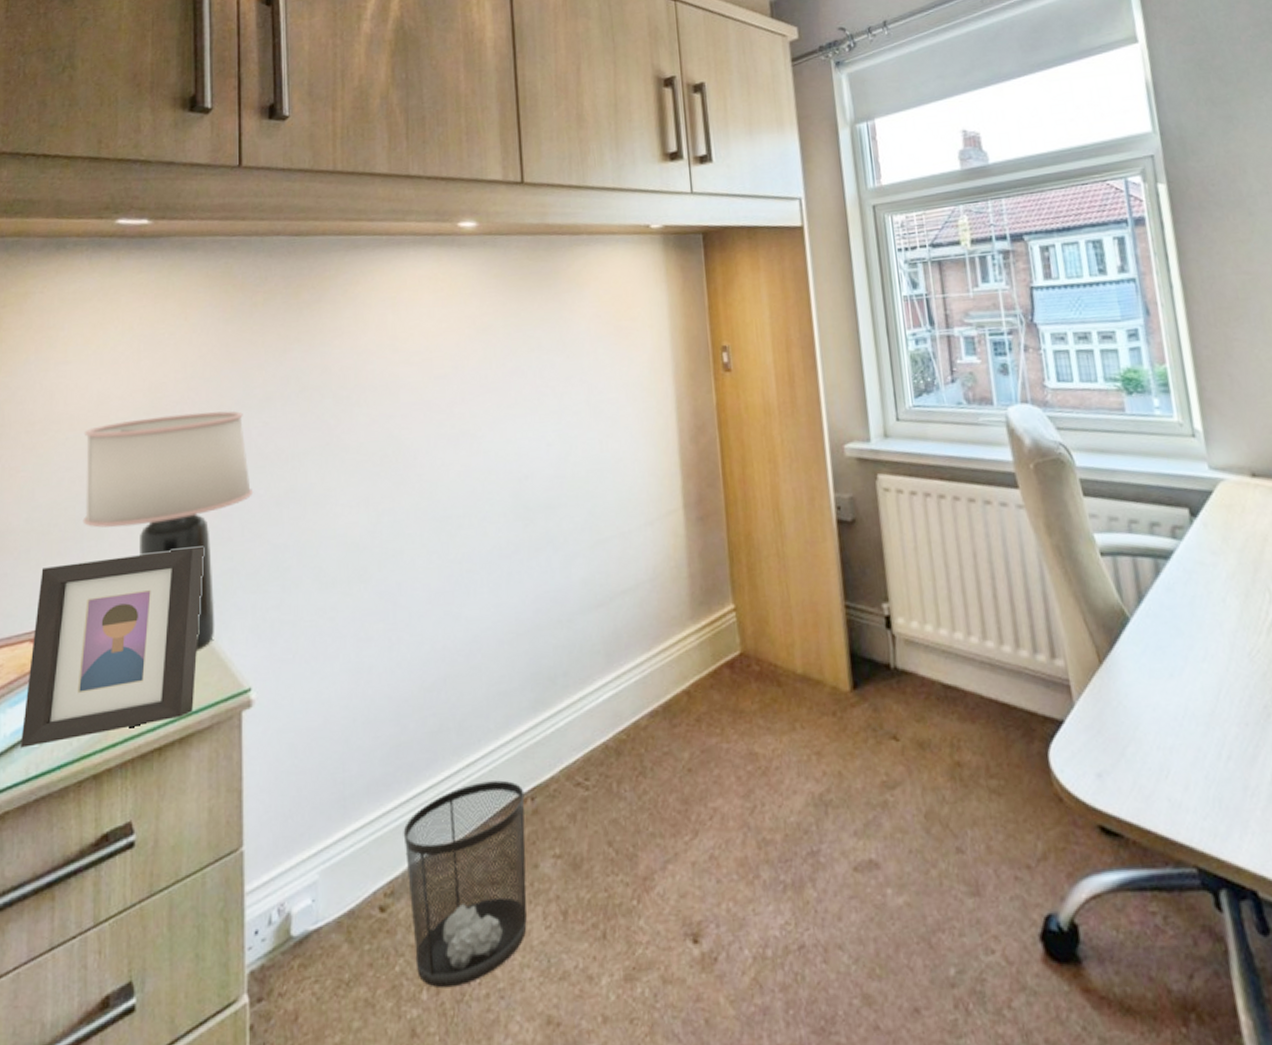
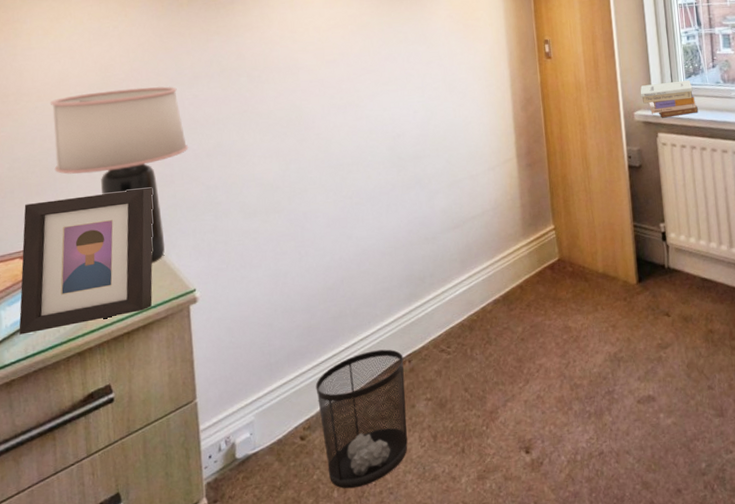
books: none [852,399,933,453] -> present [640,80,698,118]

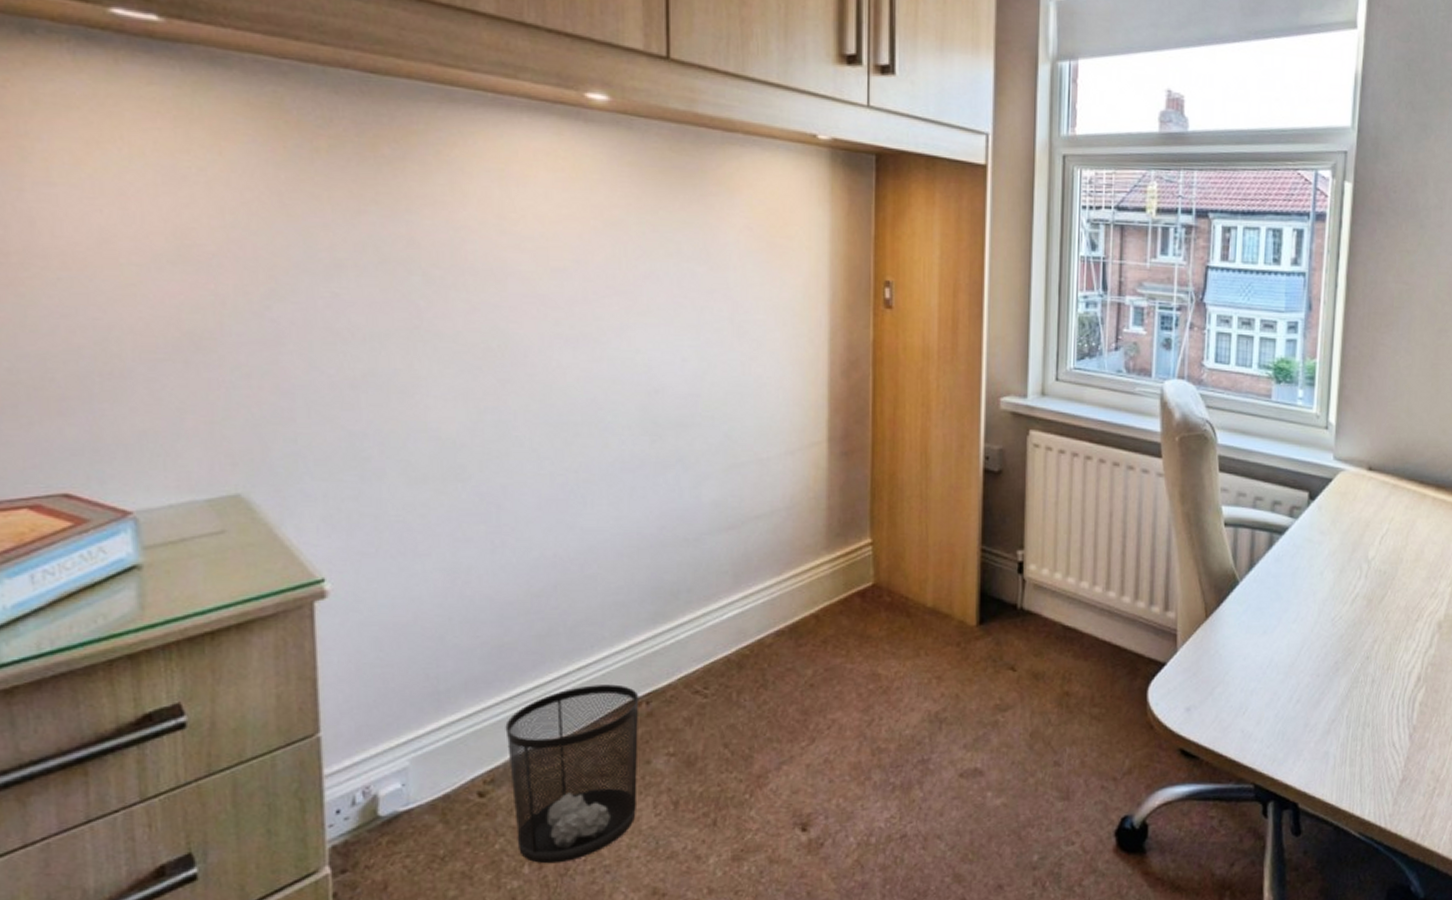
picture frame: present [19,188,153,335] -> none [26,424,259,622]
table lamp: present [50,86,189,263] -> none [84,267,322,535]
books: present [640,80,698,118] -> none [1011,362,1088,411]

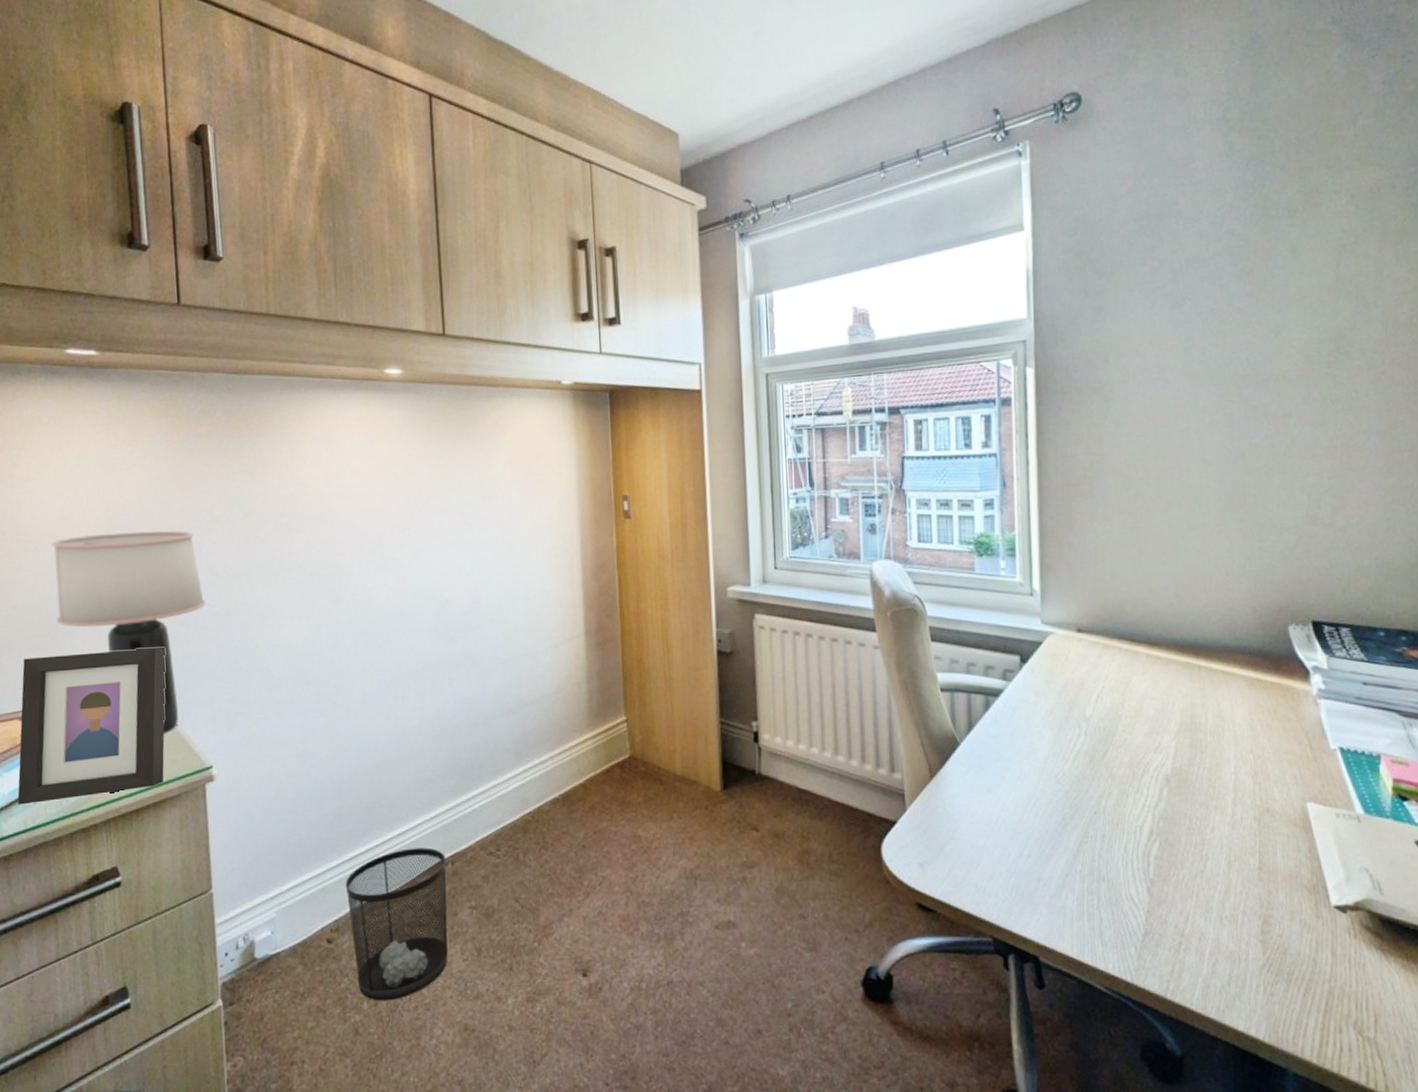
picture frame: none [26,424,259,622] -> present [17,648,166,805]
table lamp: none [84,267,322,535] -> present [52,530,207,733]

